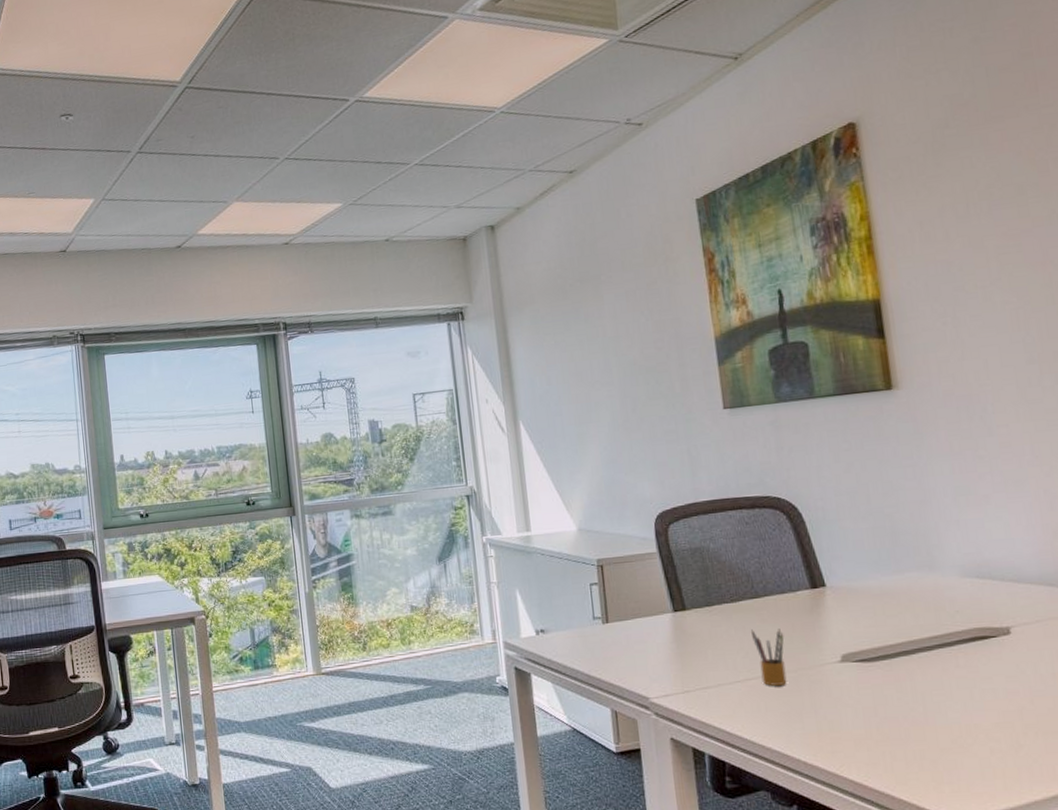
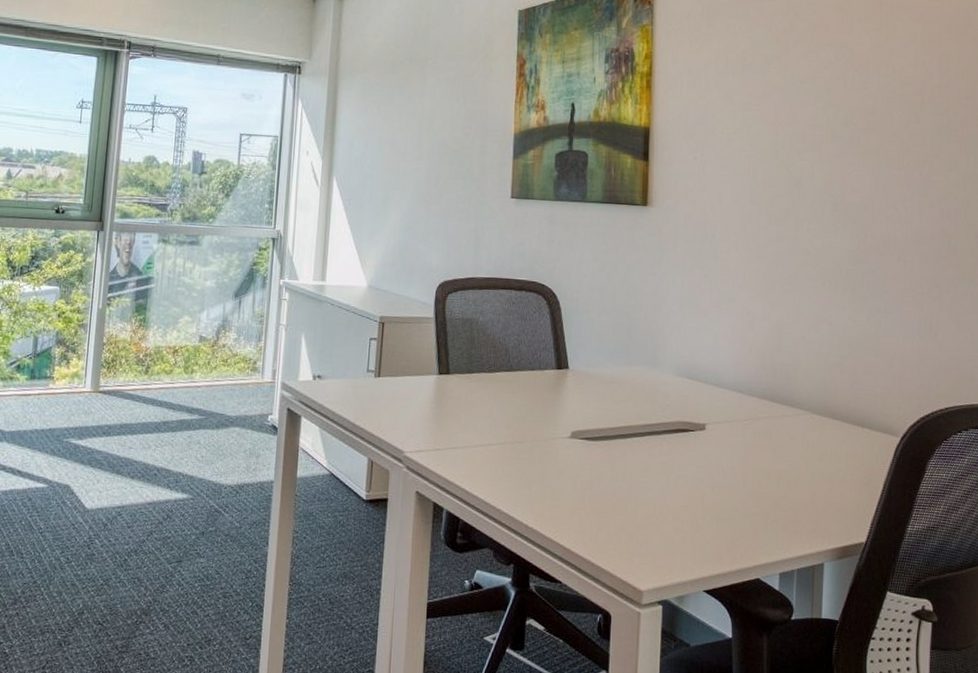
pencil box: present [751,629,787,686] -> none [501,399,528,453]

